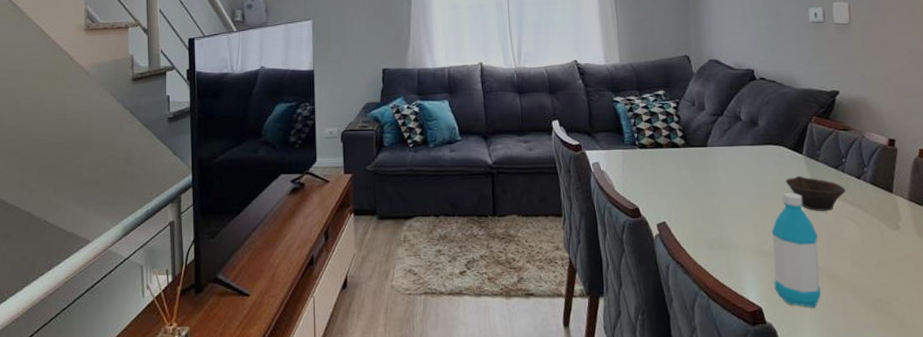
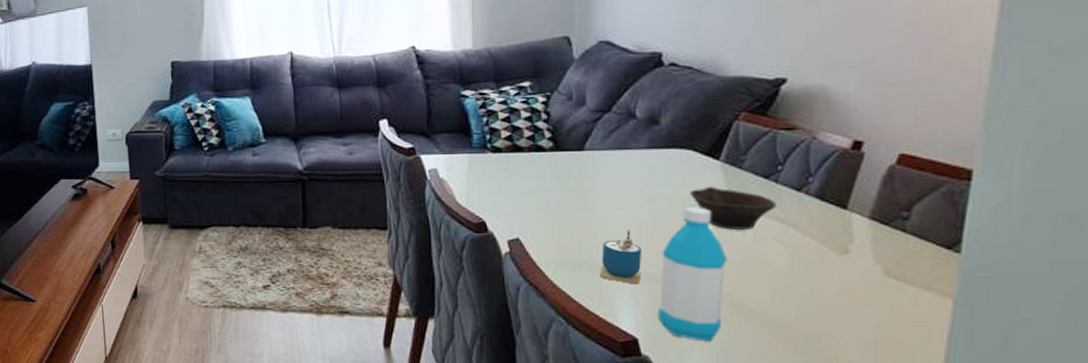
cup: none [728,213,759,260] -> present [600,230,641,285]

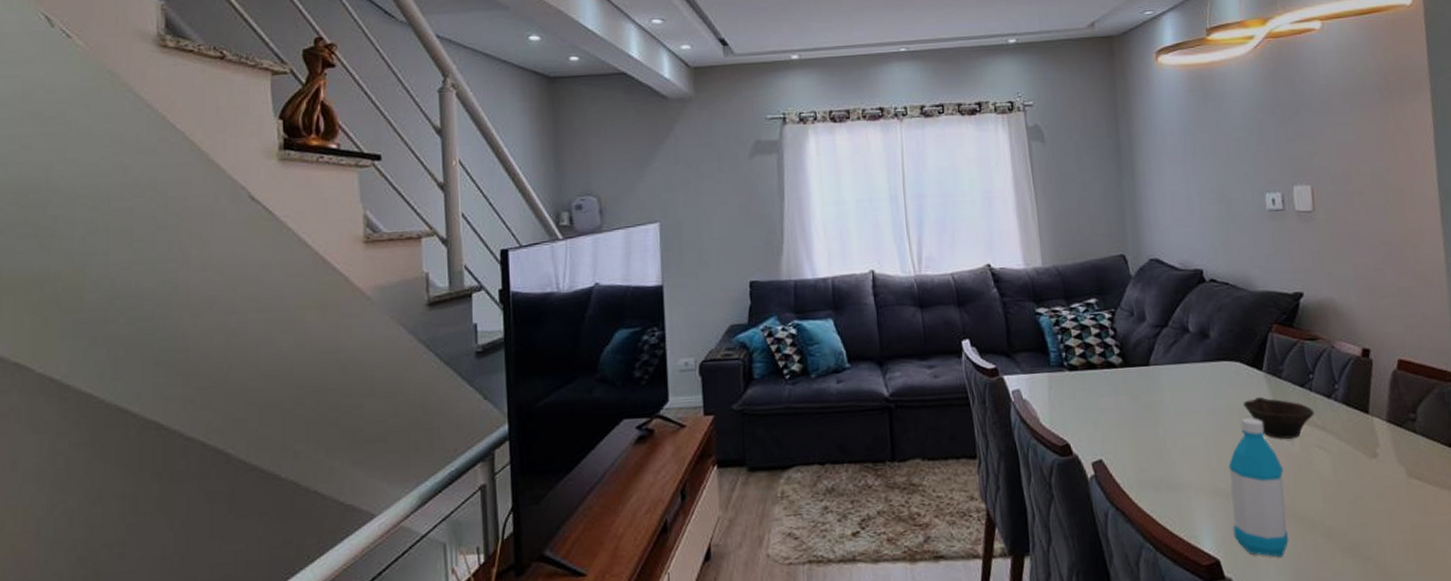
cup: present [600,230,641,285] -> none [1177,444,1215,502]

